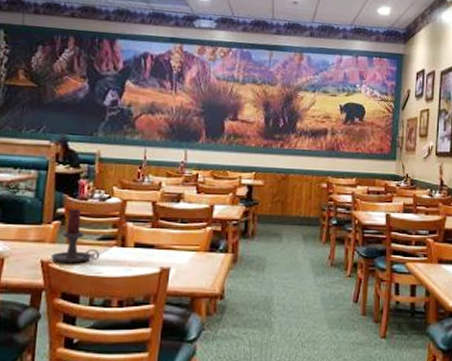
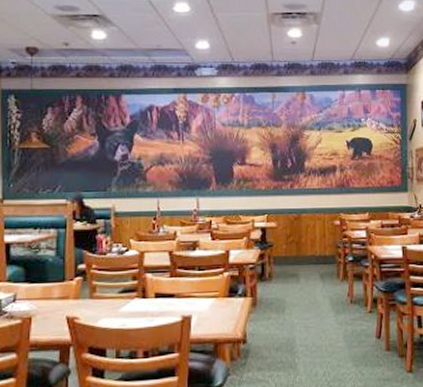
candle holder: present [51,207,100,264] -> none [76,263,123,318]

